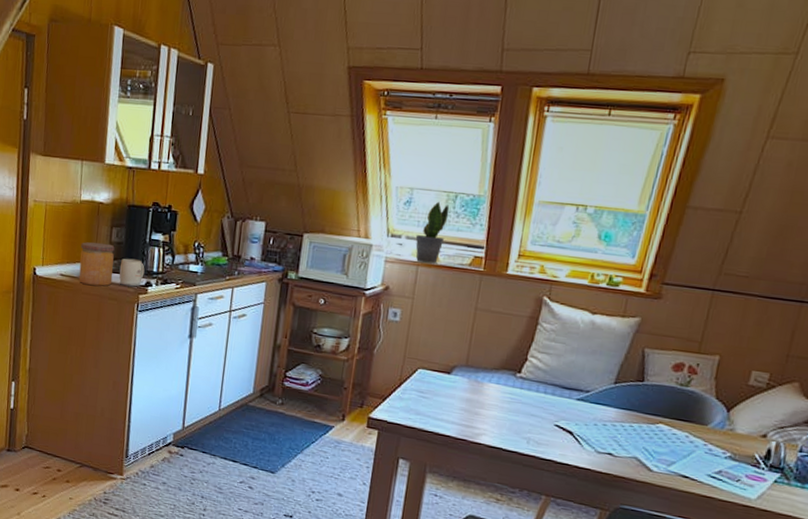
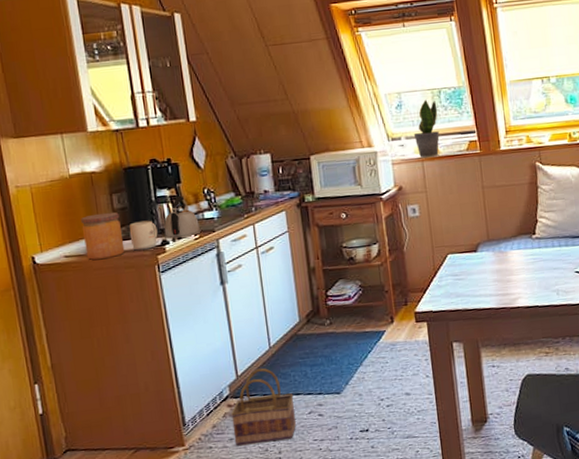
kettle: none [149,243,184,286] -> present [163,196,201,239]
basket: none [166,425,230,501] -> present [230,368,296,446]

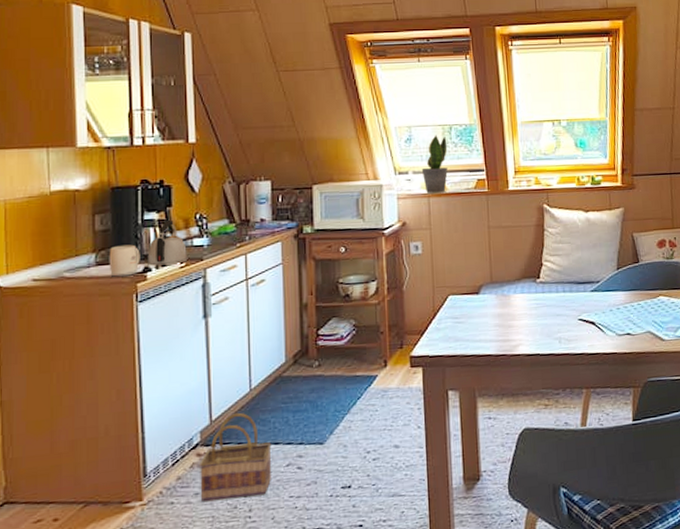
jar: present [80,212,125,261] -> none [56,233,101,286]

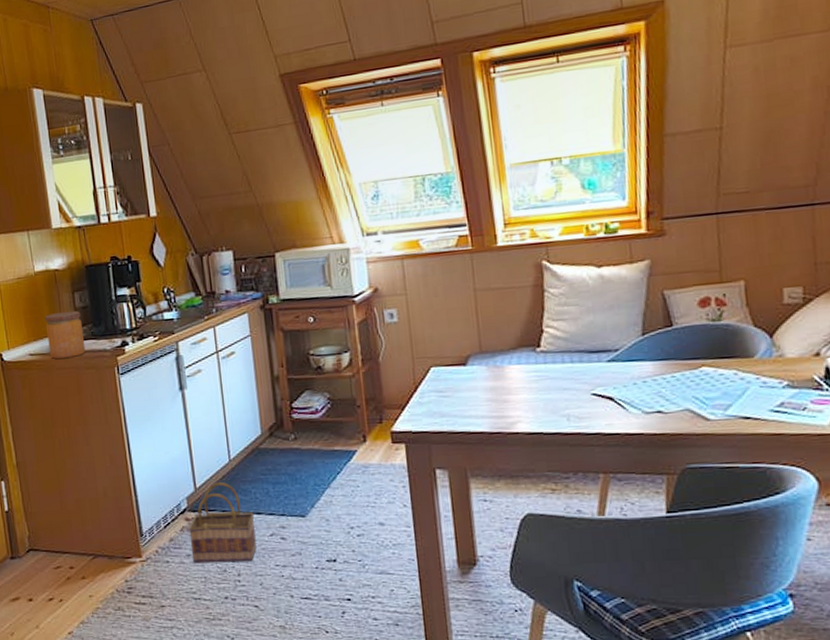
jar: none [56,233,101,286] -> present [44,310,86,360]
mug: present [109,244,140,277] -> none [90,319,118,351]
kettle: present [147,220,188,266] -> none [123,295,161,340]
potted plant: present [421,135,449,193] -> none [392,188,424,255]

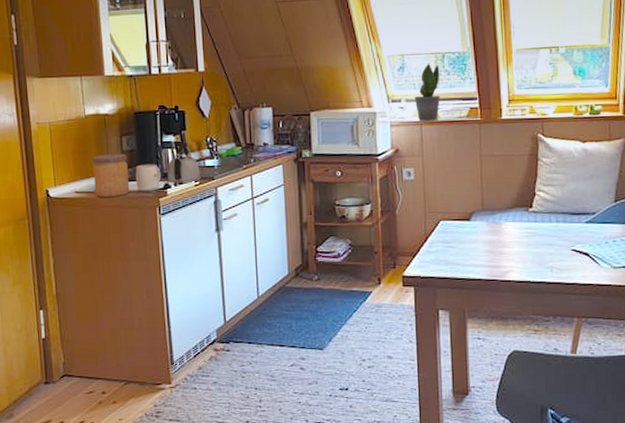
mug: none [90,319,118,351] -> present [135,164,161,192]
kettle: none [123,295,161,340] -> present [167,143,202,184]
basket: present [188,481,257,563] -> none [216,316,278,390]
potted plant: none [392,188,424,255] -> present [414,63,441,121]

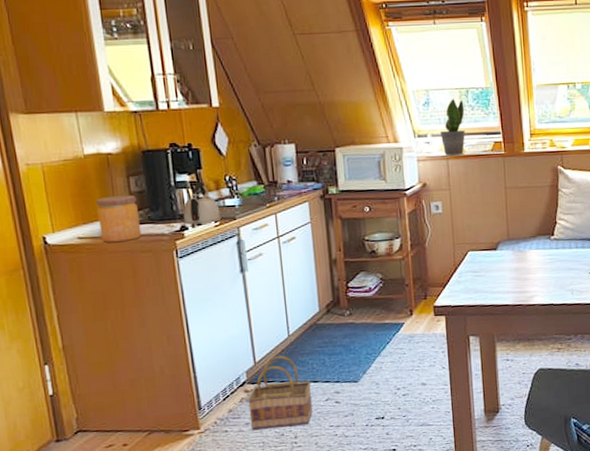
mug: present [135,164,161,192] -> none [146,205,177,235]
basket: none [216,316,278,390] -> present [247,355,313,430]

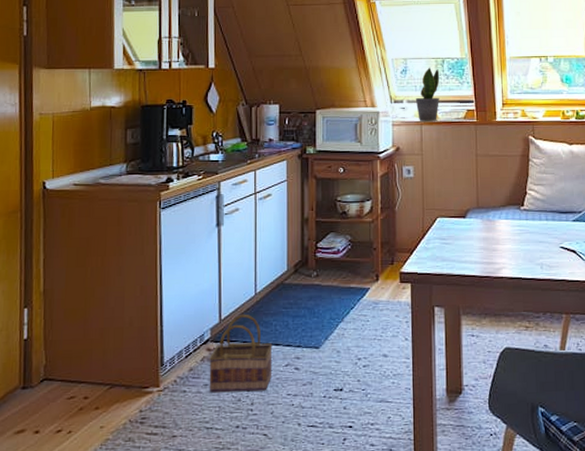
jar: present [95,195,142,243] -> none [94,146,131,191]
kettle: present [183,182,222,225] -> none [170,137,205,178]

